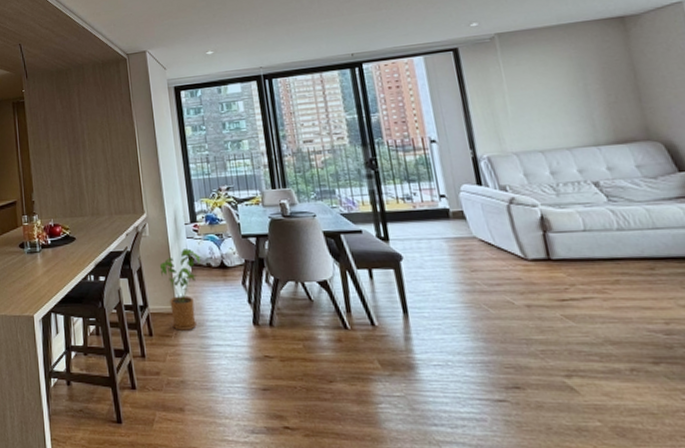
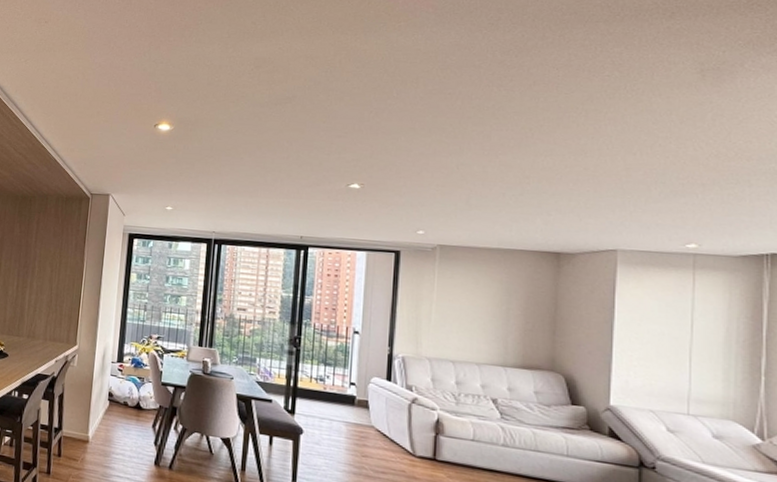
house plant: present [159,248,203,330] -> none [79,384,122,459]

